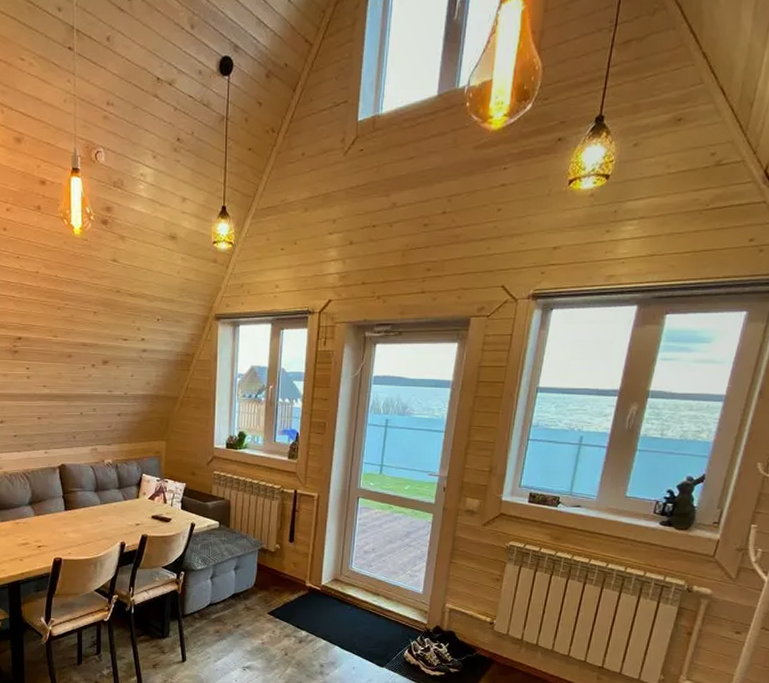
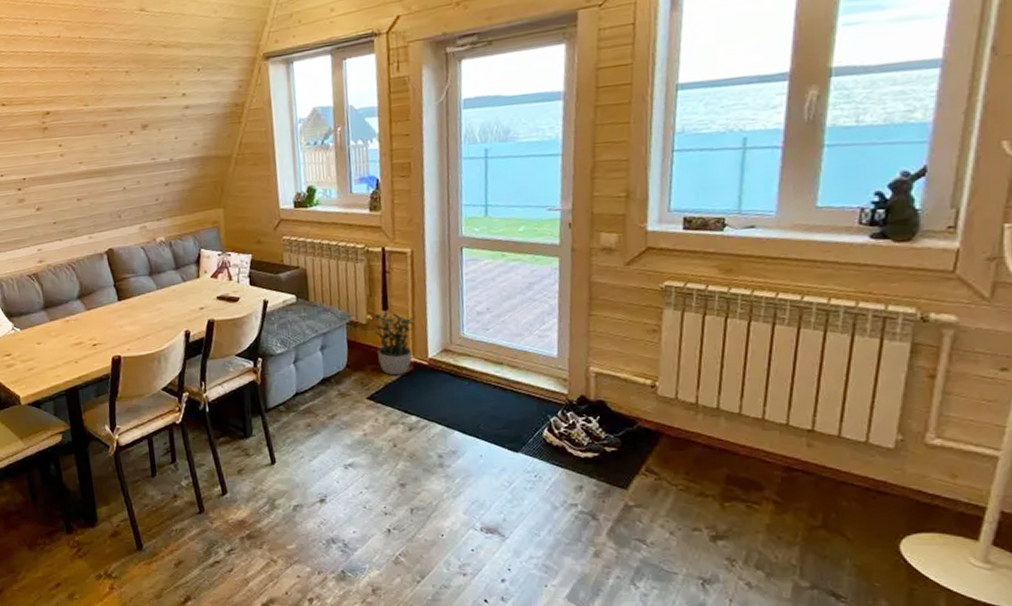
potted plant: none [280,543,316,597] -> present [372,311,417,376]

